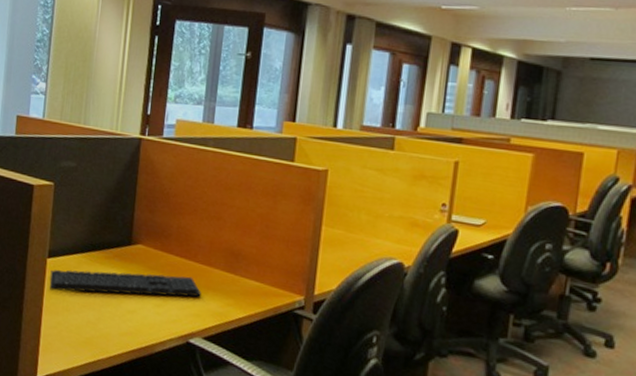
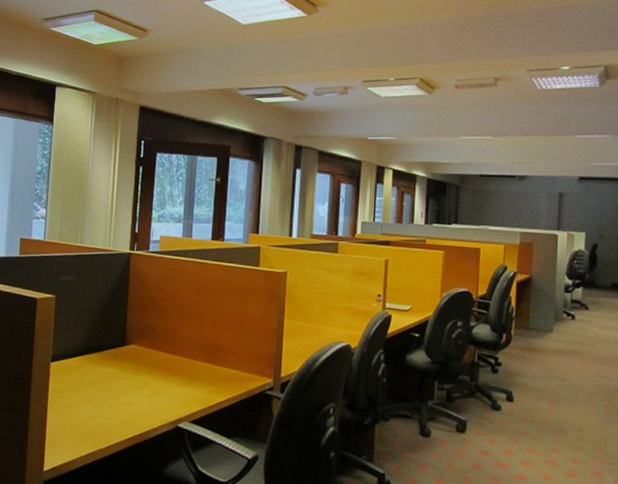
keyboard: present [49,269,201,298] -> none [53,369,187,391]

